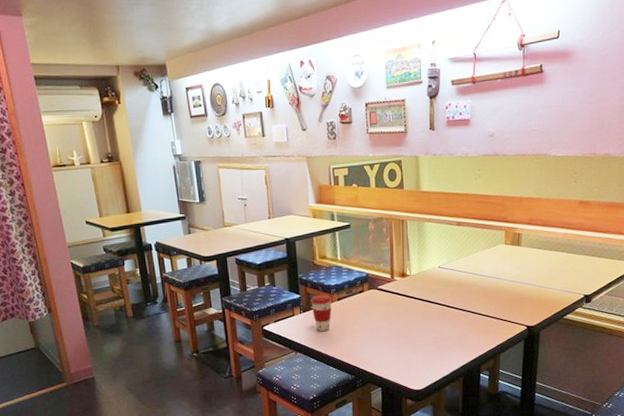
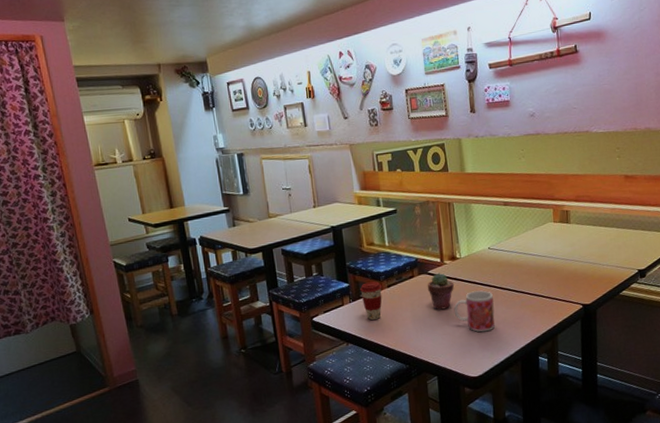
potted succulent: none [376,288,403,325] -> present [427,272,455,310]
mug: none [402,308,441,348] -> present [454,290,496,332]

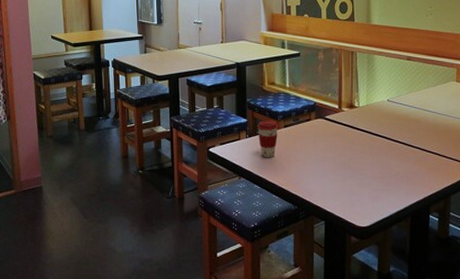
potted succulent: present [427,272,455,310] -> none [323,119,350,156]
mug: present [454,290,496,332] -> none [348,141,388,183]

